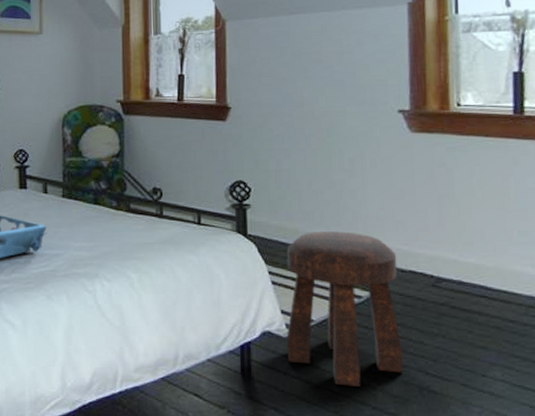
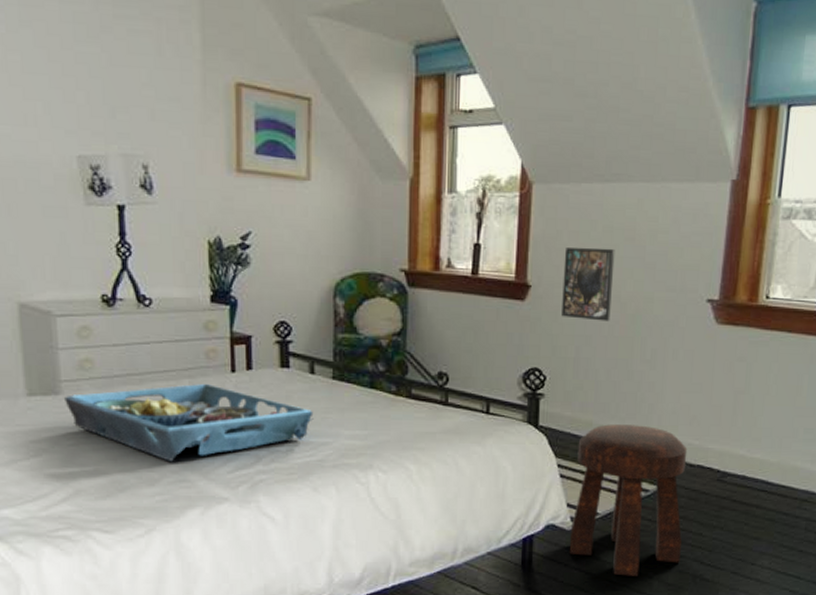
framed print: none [258,70,306,136] -> present [562,247,615,321]

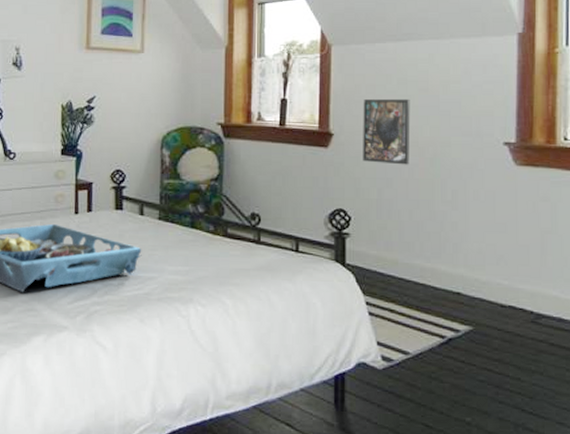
stool: present [569,424,688,576] -> none [381,263,499,421]

